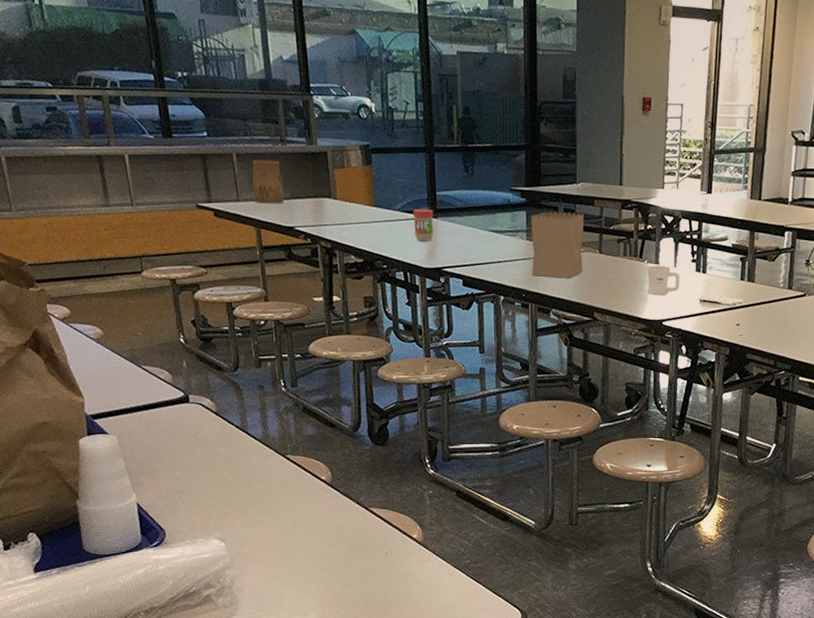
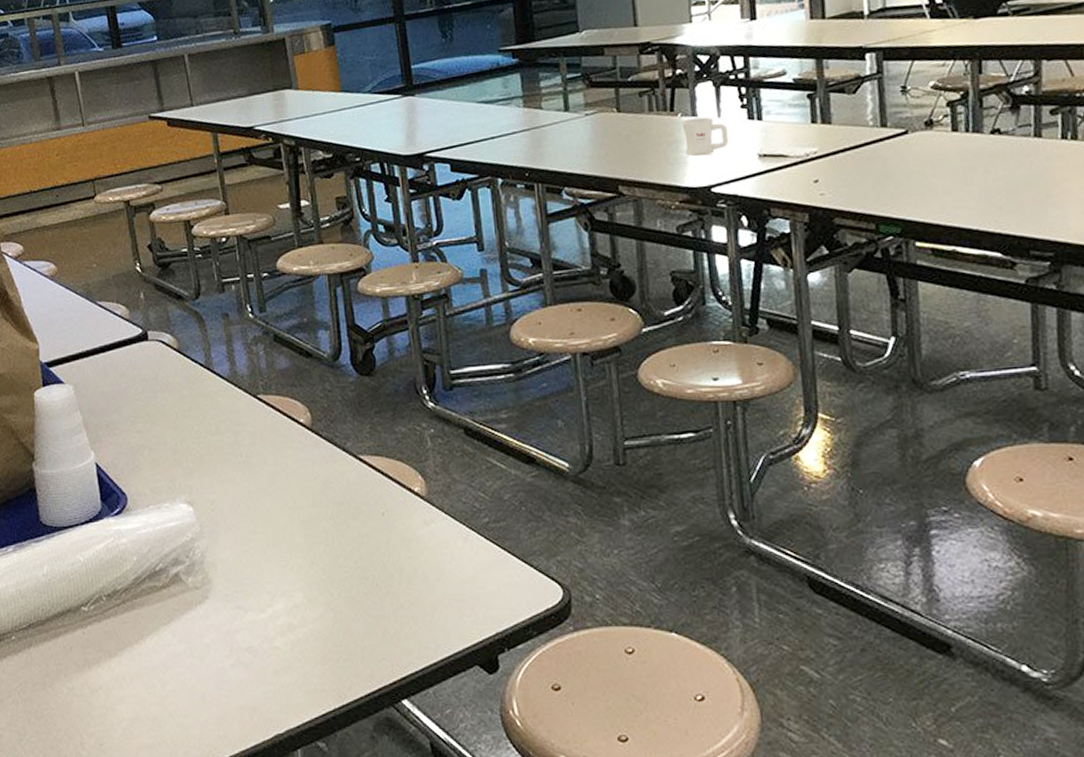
paper bag: present [252,159,284,203] -> none [205,55,241,105]
food container: present [413,209,433,242] -> none [385,86,412,126]
paper bag: present [531,211,584,278] -> none [527,66,599,150]

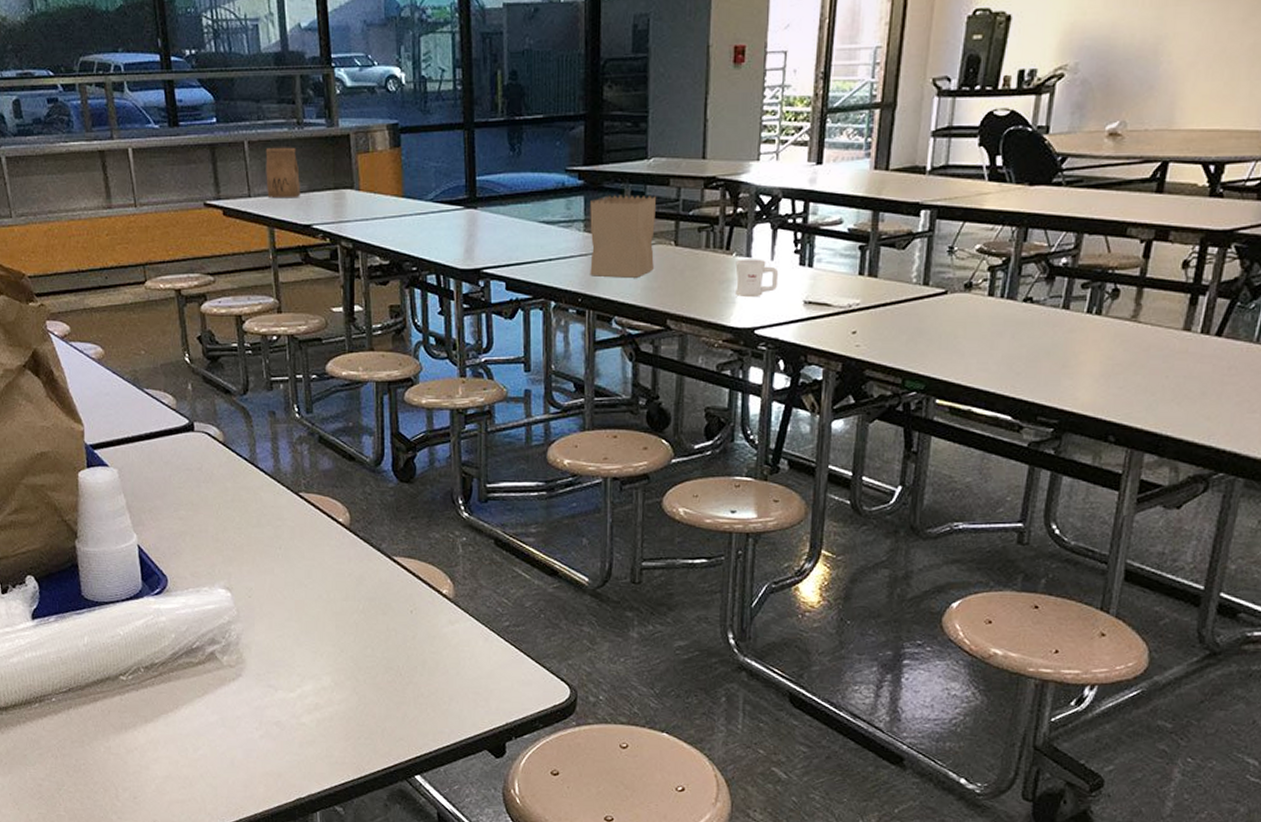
paper bag: none [205,55,241,105] -> present [265,147,300,197]
paper bag: none [527,66,599,150] -> present [590,194,656,278]

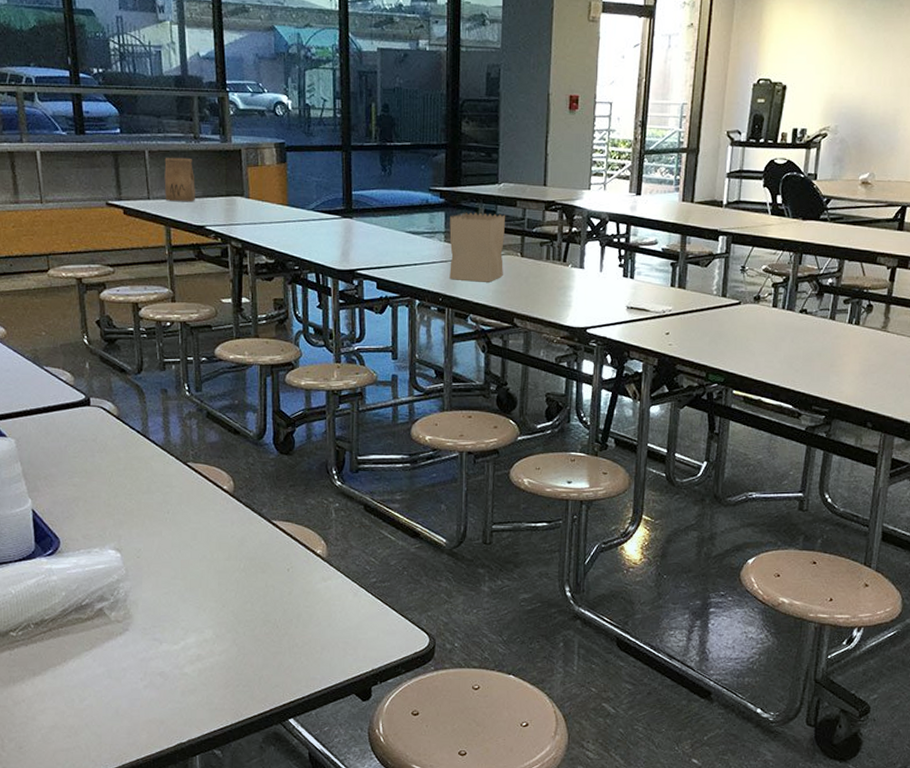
mug: present [734,259,779,298] -> none [570,270,606,302]

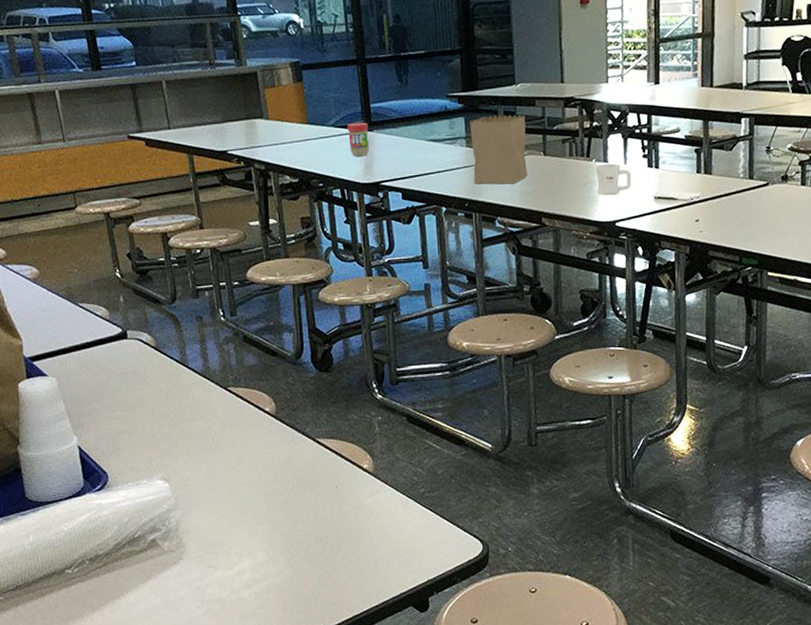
paper bag: present [164,157,195,201] -> none [182,84,215,129]
food container: none [327,208,348,243] -> present [347,122,370,157]
mug: none [570,270,606,302] -> present [595,163,632,196]

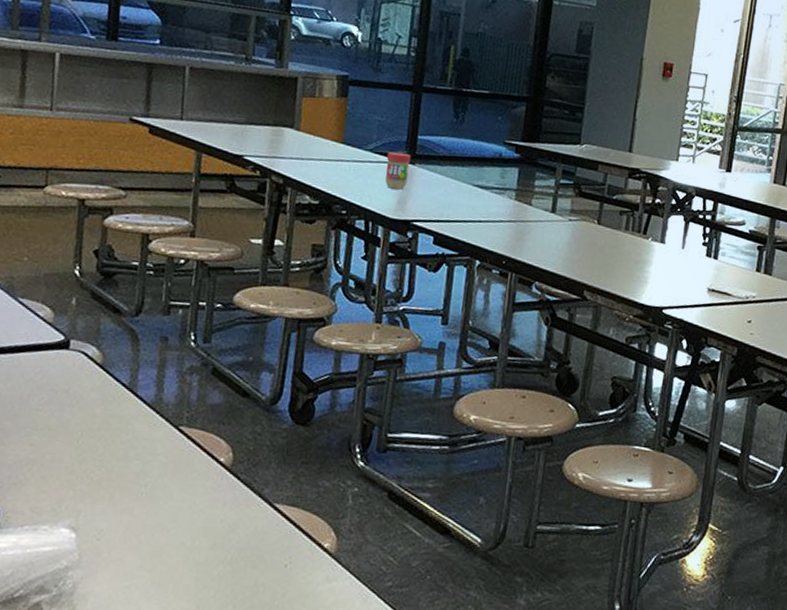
paper bag: present [470,114,528,185] -> none [516,170,585,249]
mug: present [595,163,632,196] -> none [647,244,688,280]

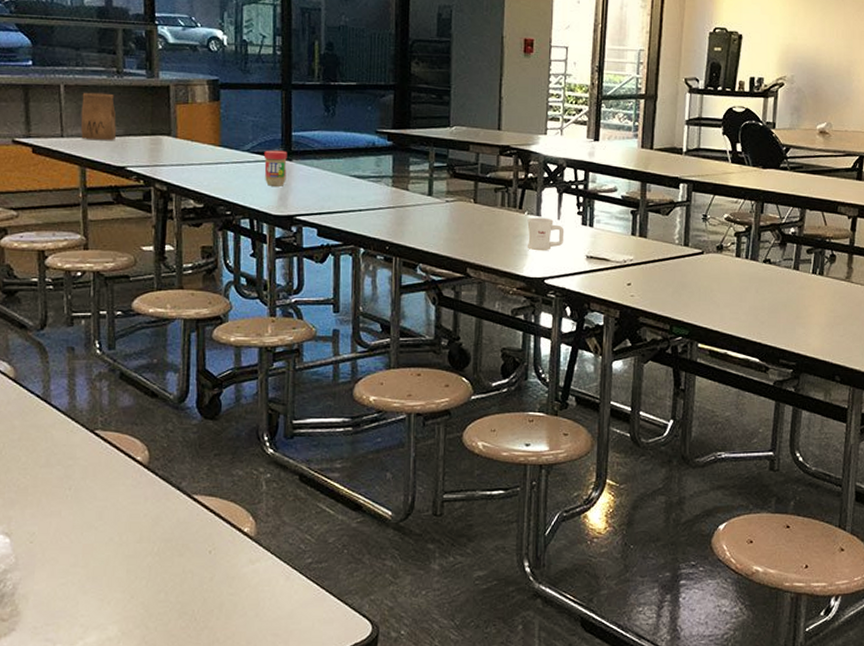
paper bag: none [200,76,240,128] -> present [80,92,116,140]
mug: none [647,244,688,280] -> present [527,217,565,251]

